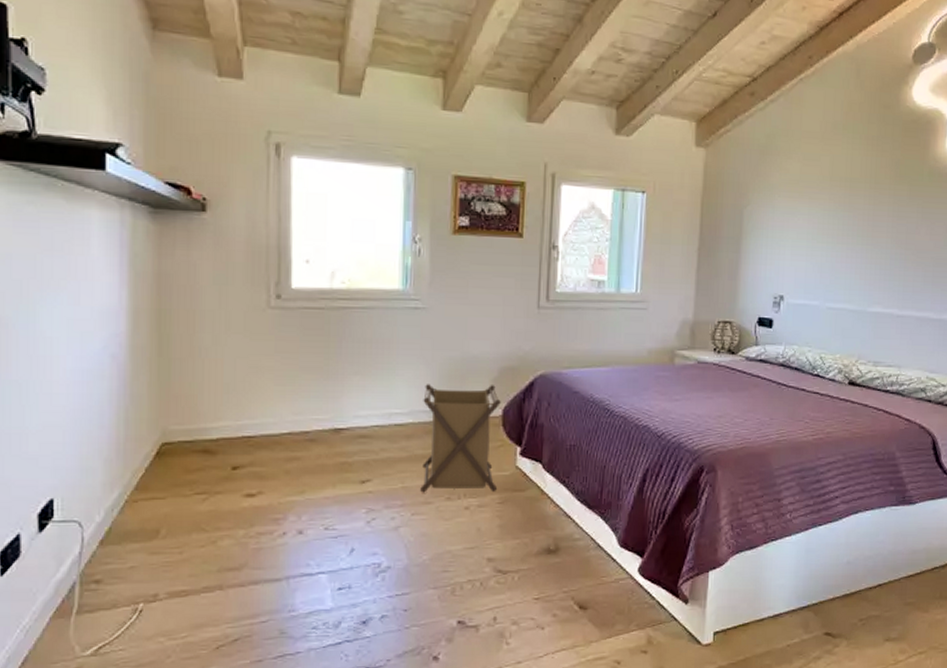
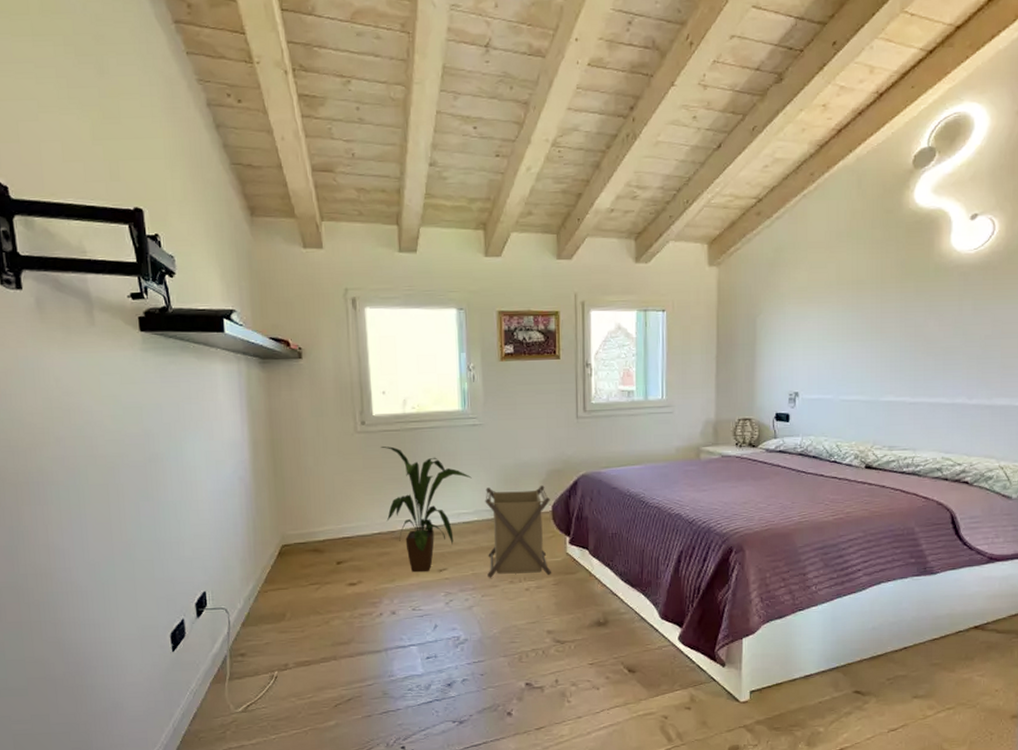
house plant: none [298,327,409,482] -> present [380,446,472,572]

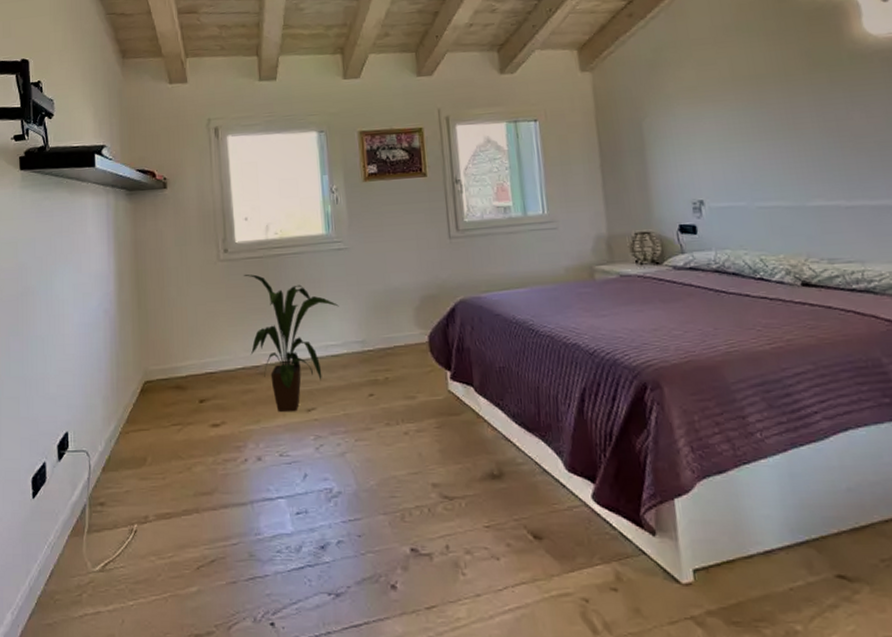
laundry basket: present [485,484,551,578] -> none [354,312,432,419]

